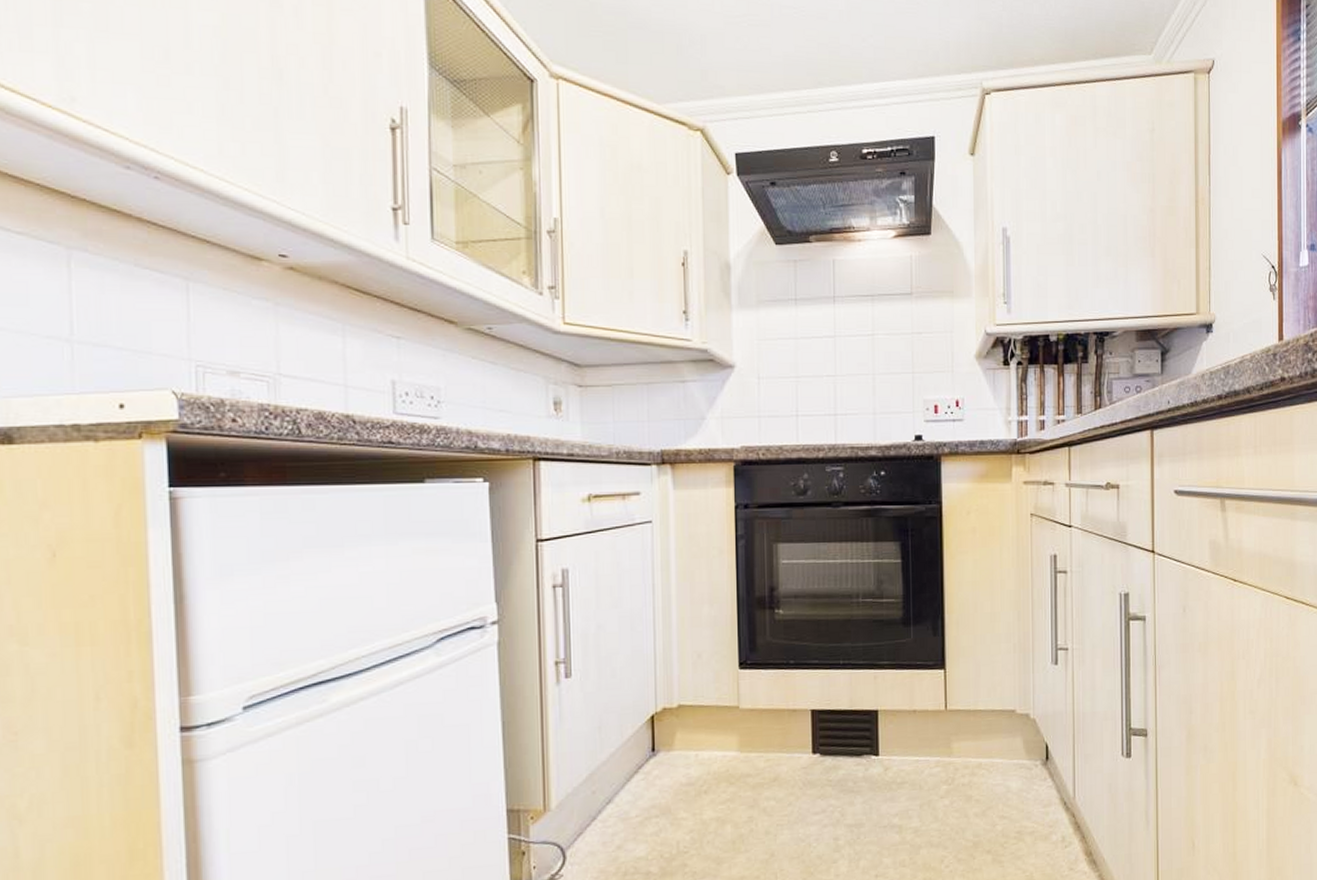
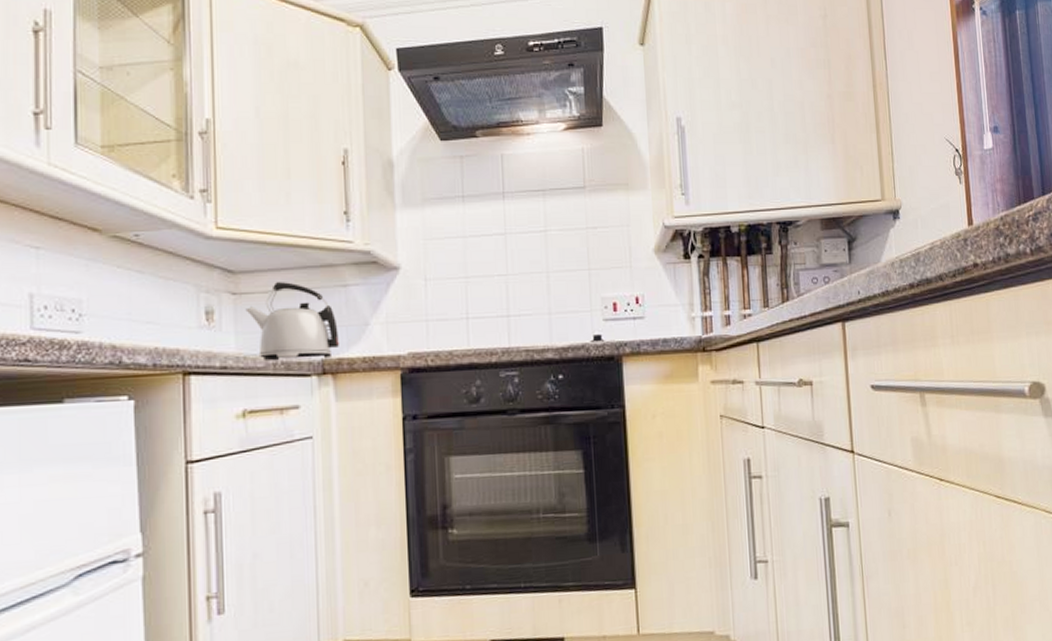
kettle: none [591,377,677,450] -> present [245,282,339,362]

